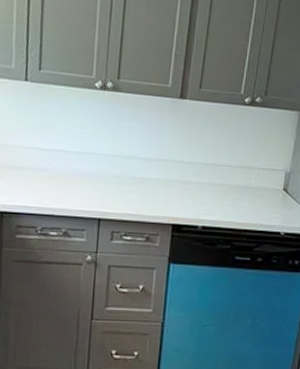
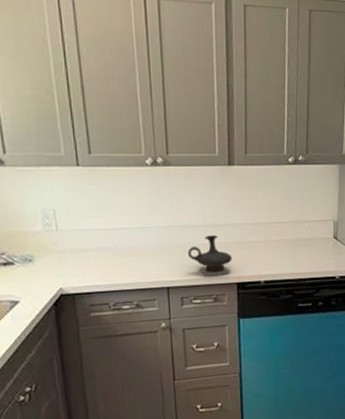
teapot: none [124,169,171,214] -> present [187,235,232,276]

